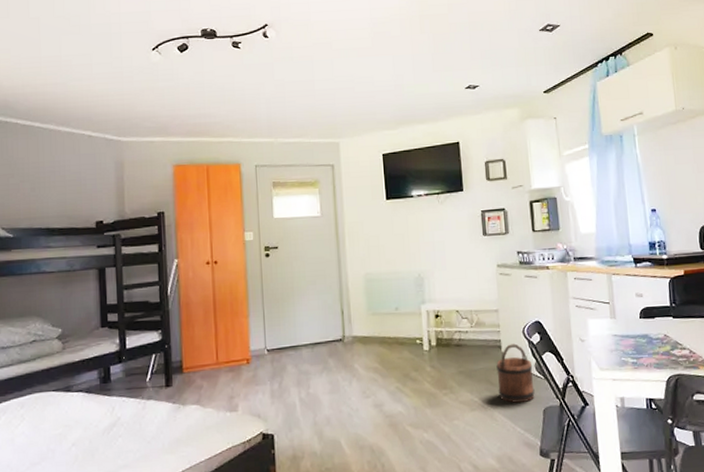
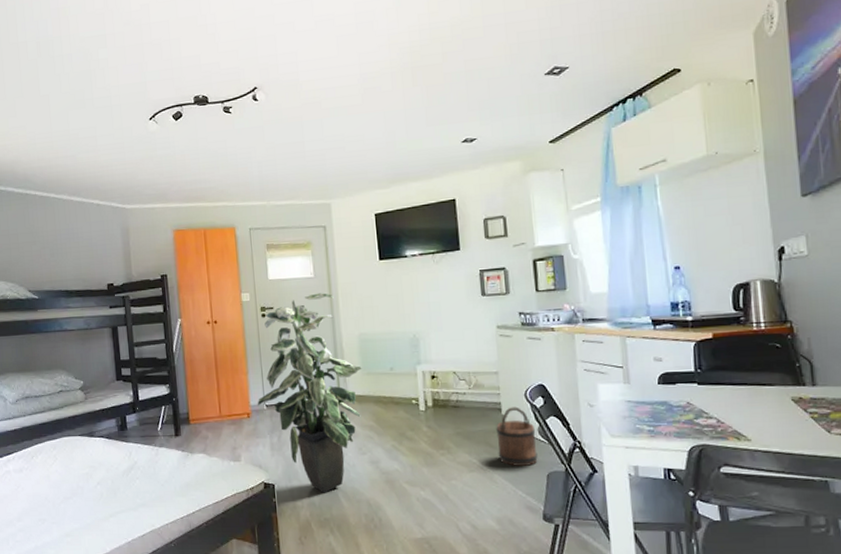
indoor plant: none [257,232,367,441] -> present [257,293,362,493]

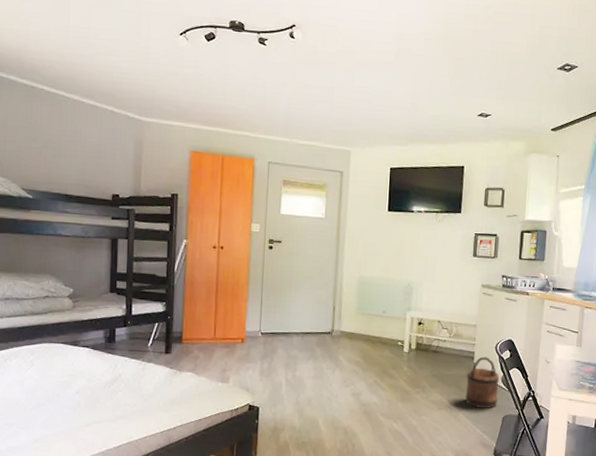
indoor plant: present [257,293,362,493] -> none [252,233,357,419]

